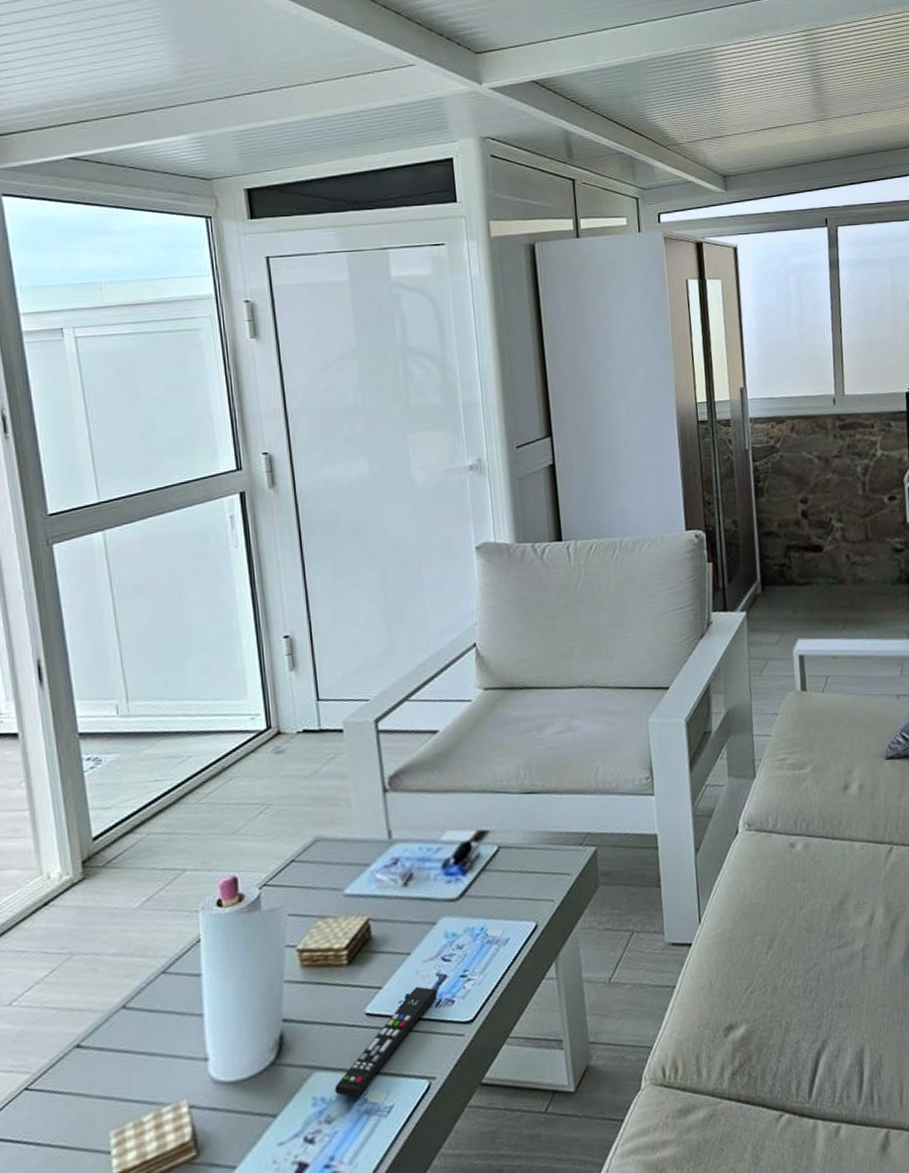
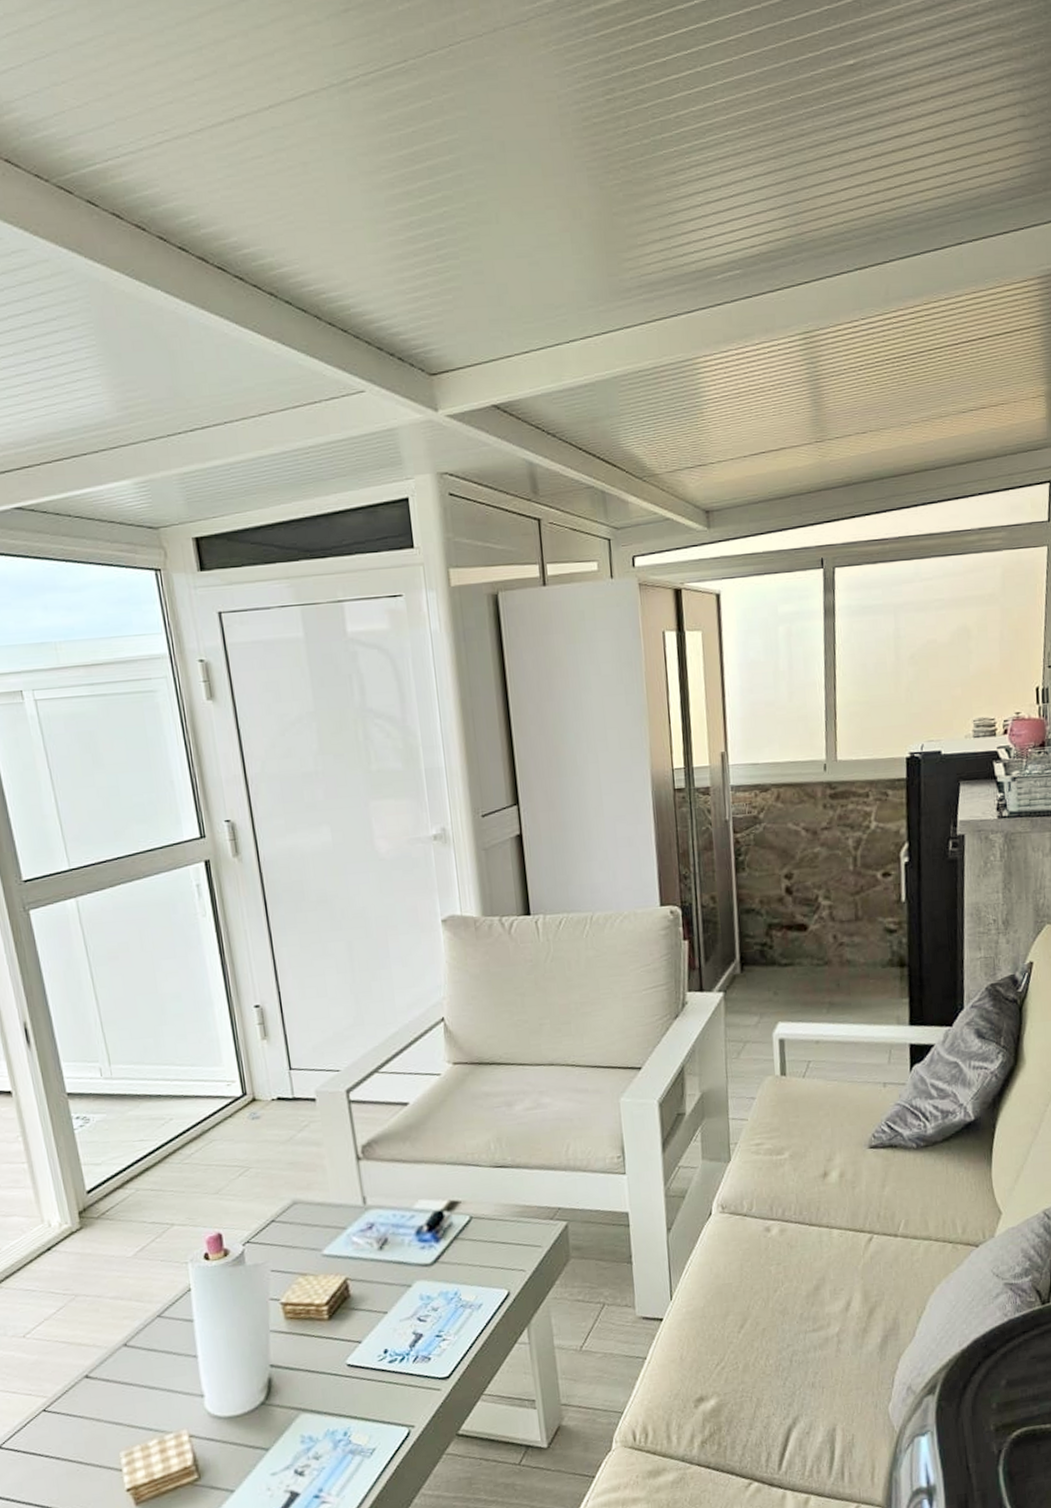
remote control: present [334,986,438,1097] -> none [321,1342,415,1438]

